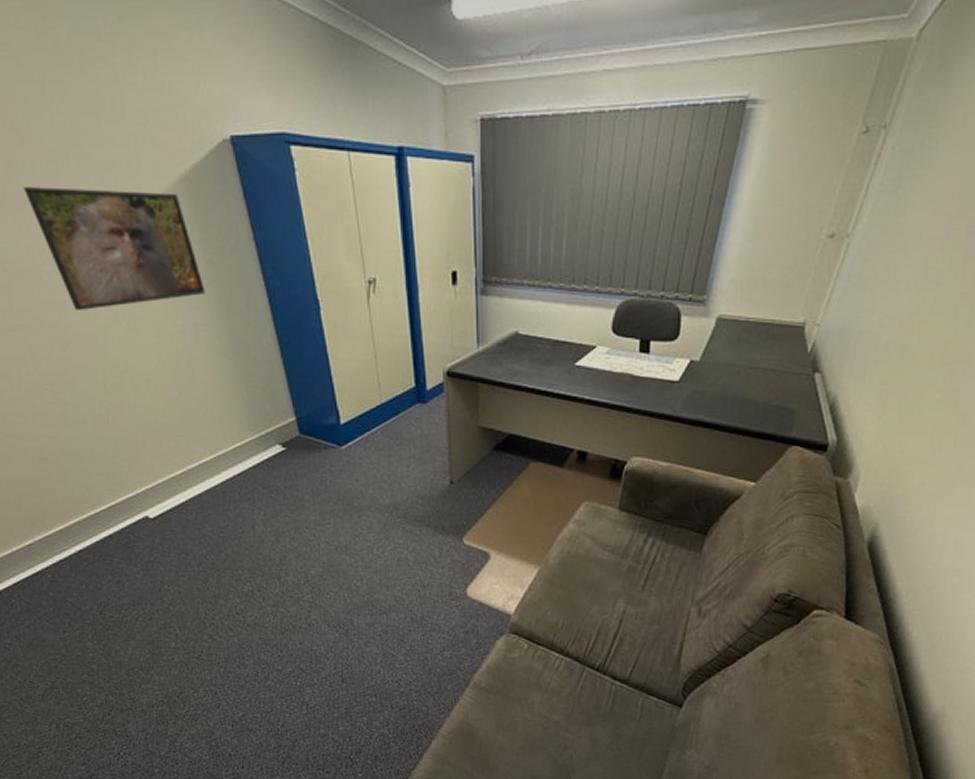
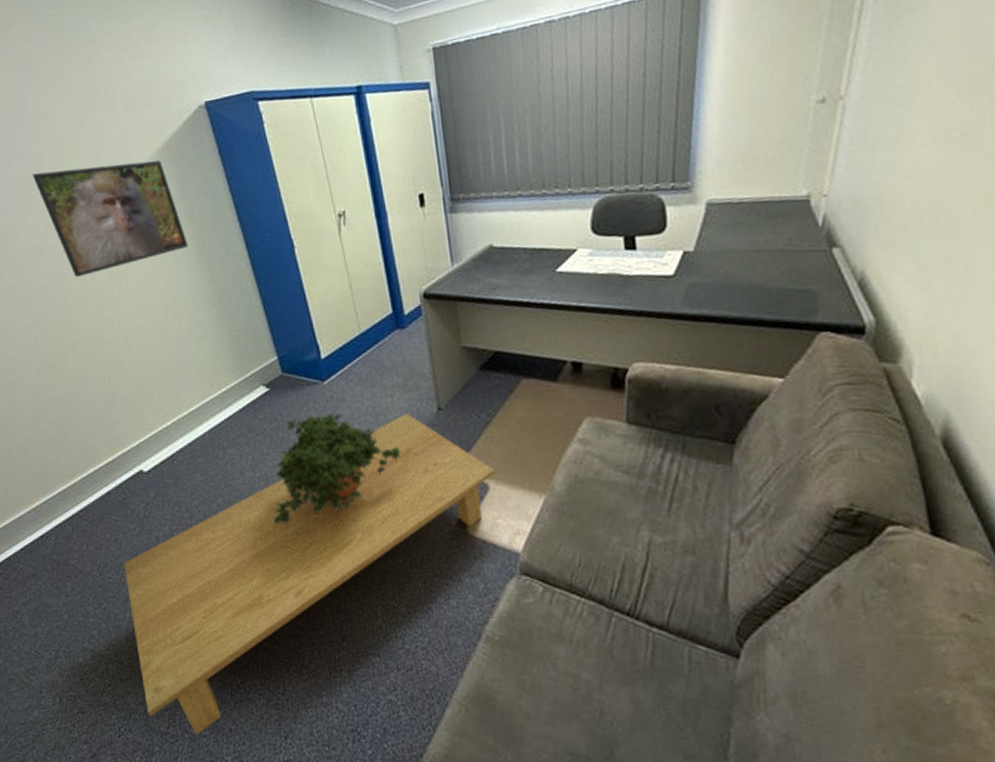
coffee table: none [126,483,497,760] -> present [124,413,495,736]
potted plant: none [282,476,412,577] -> present [273,412,402,525]

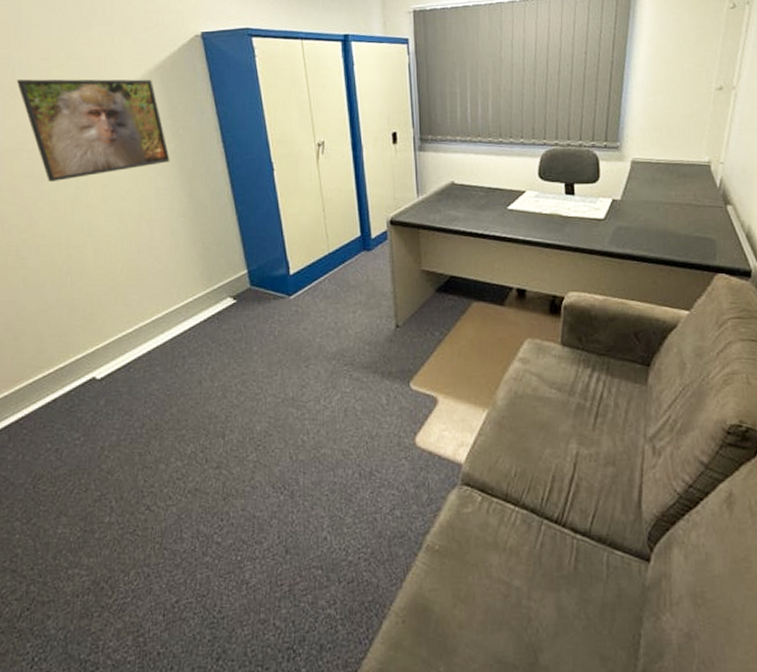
coffee table: present [124,413,495,736] -> none [62,328,445,662]
potted plant: present [273,412,402,525] -> none [227,325,359,435]

